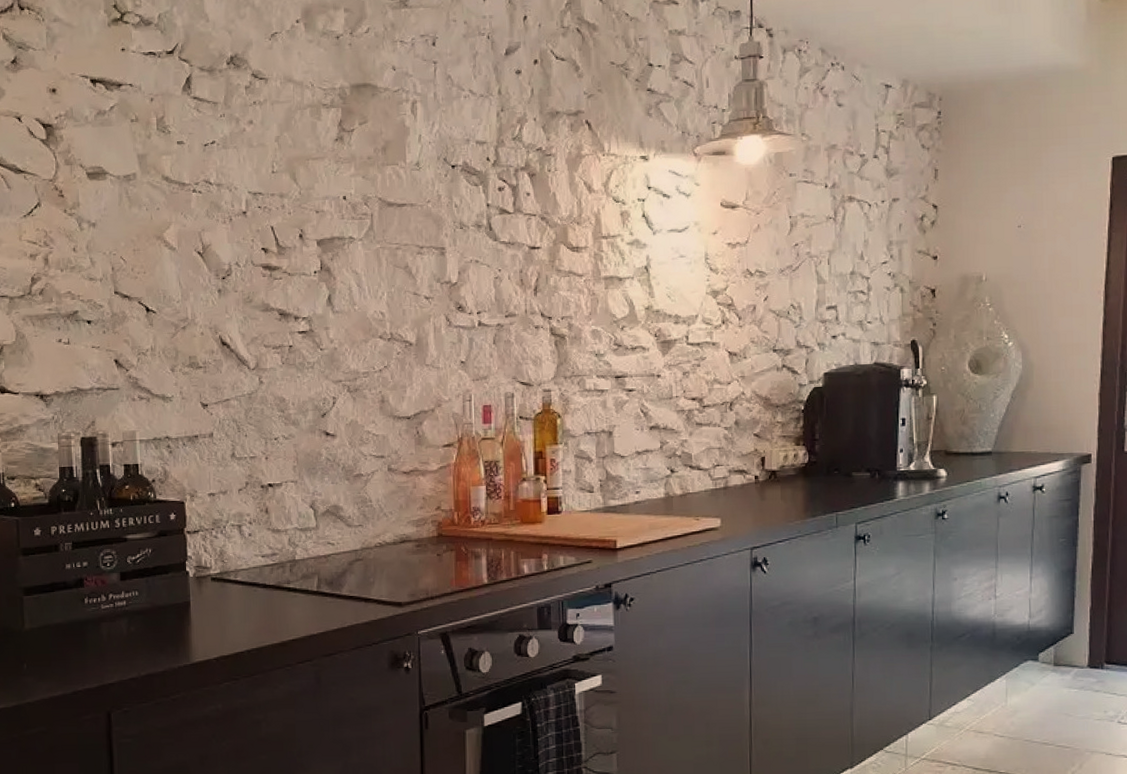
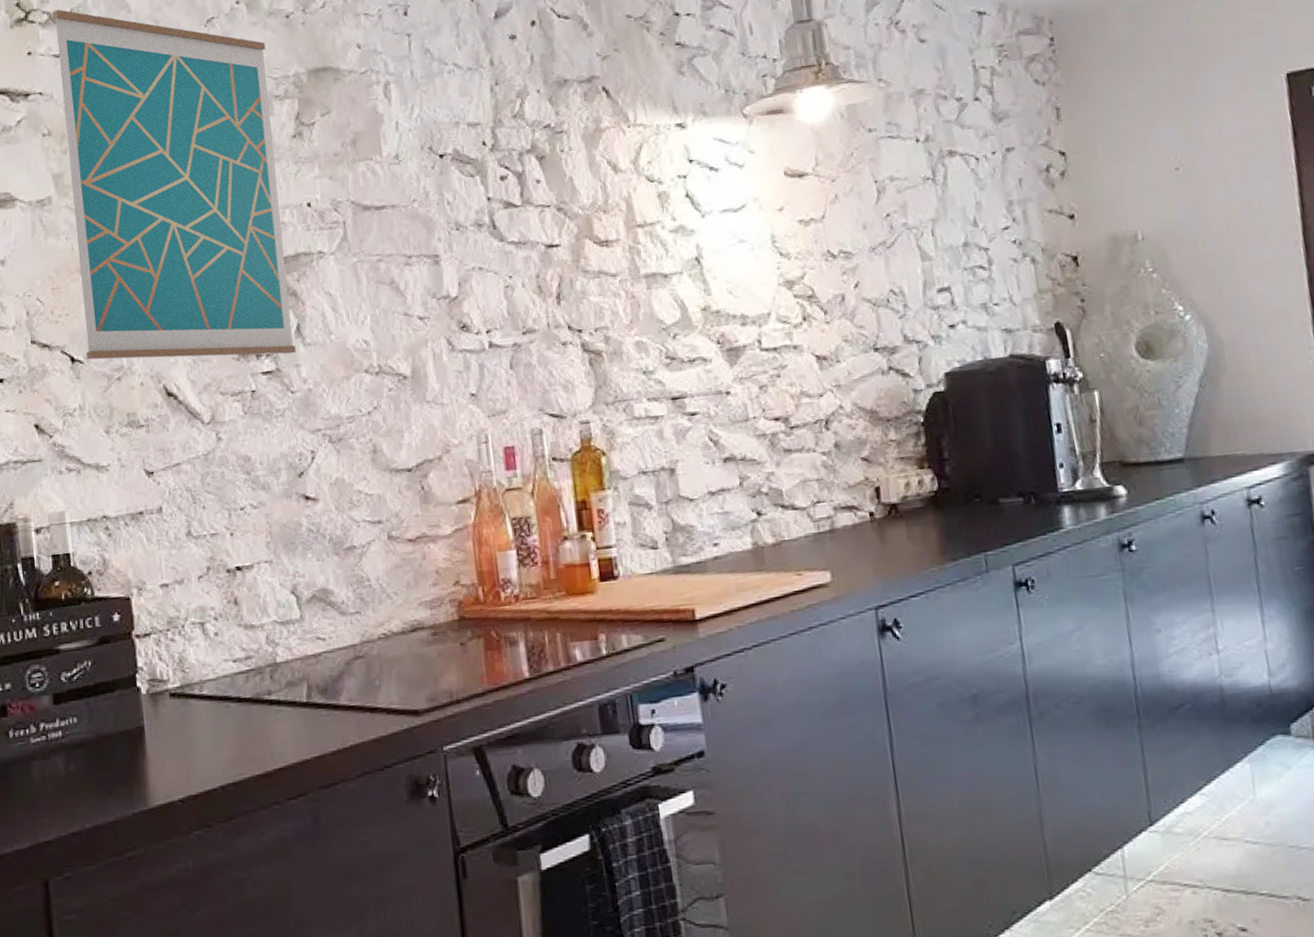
wall art: none [143,13,327,319] -> present [52,9,296,360]

